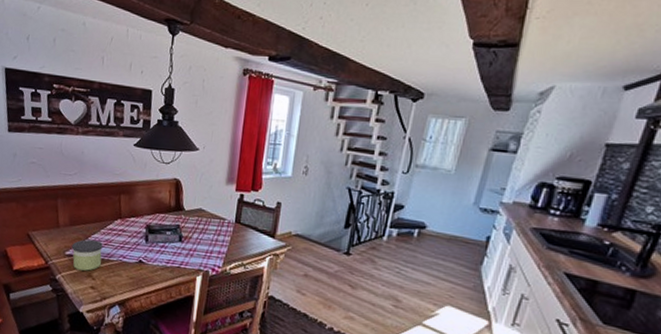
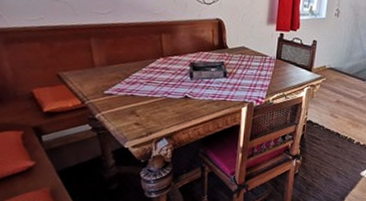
candle: present [71,239,103,271] -> none [111,78,146,109]

